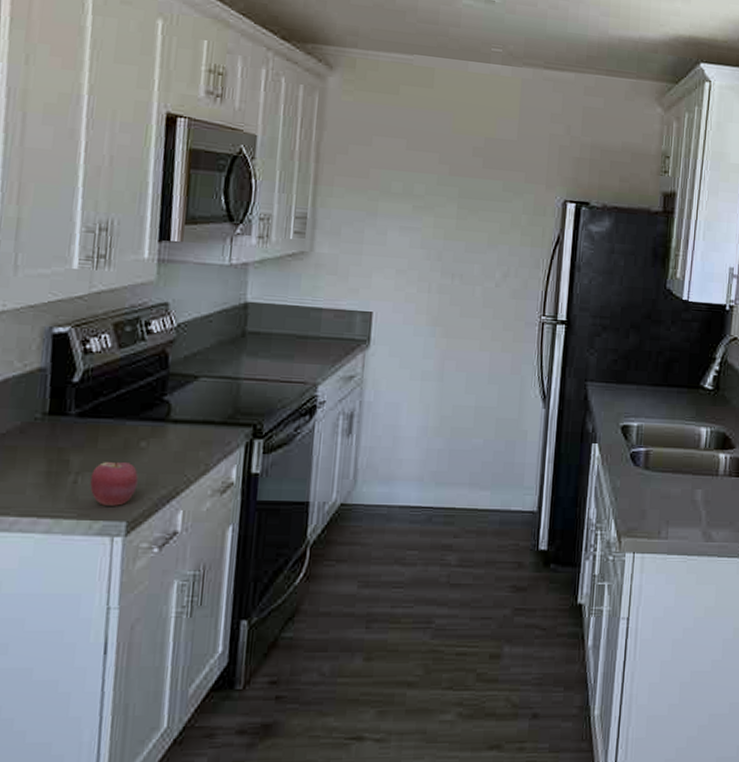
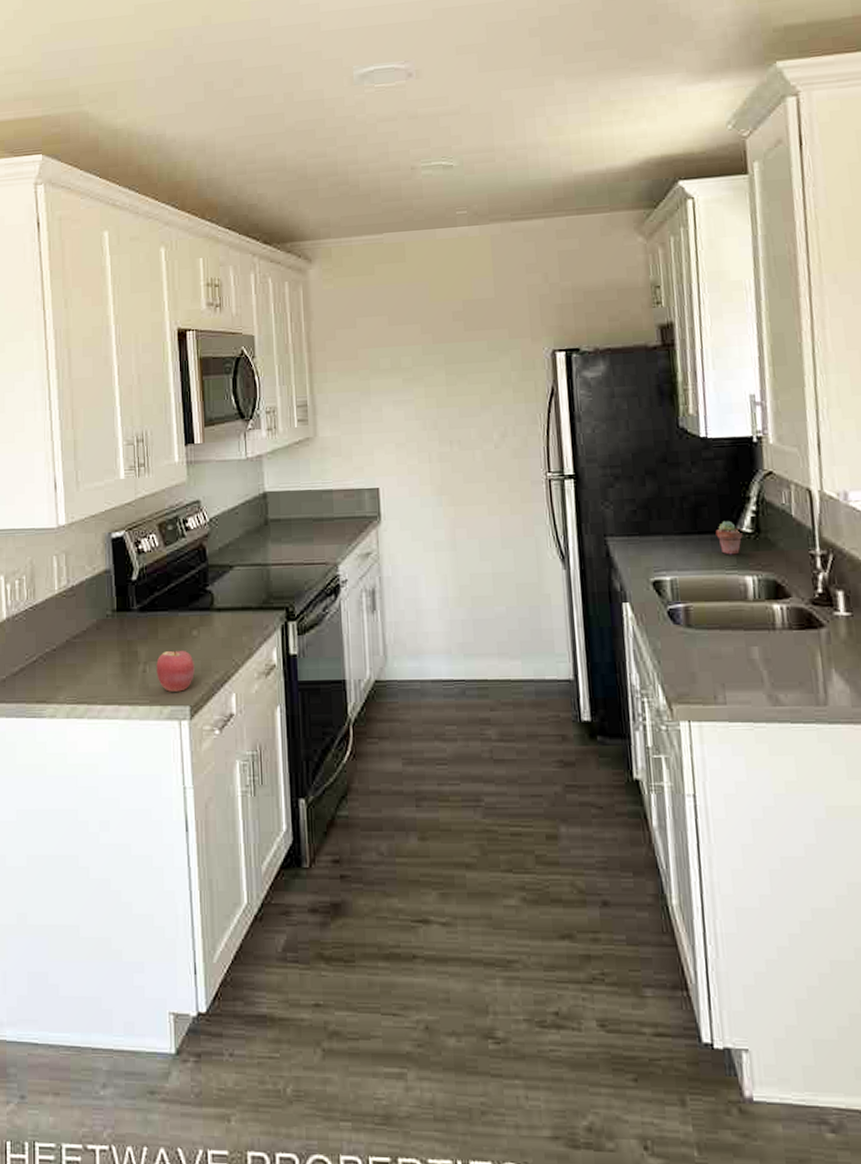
potted succulent: none [682,376,705,408] -> present [715,520,743,555]

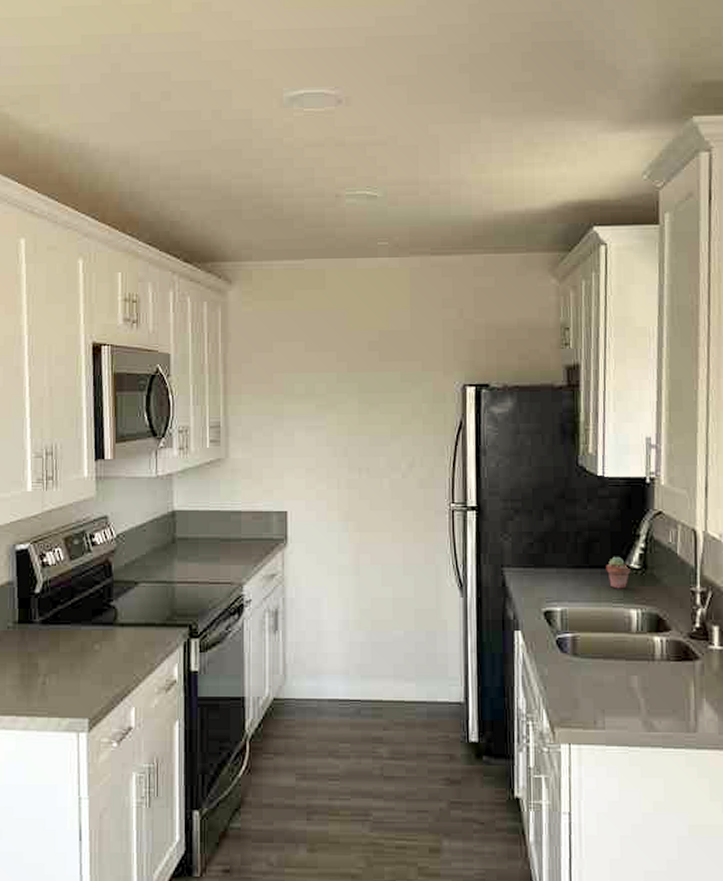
apple: present [156,650,195,692] -> none [56,663,95,704]

